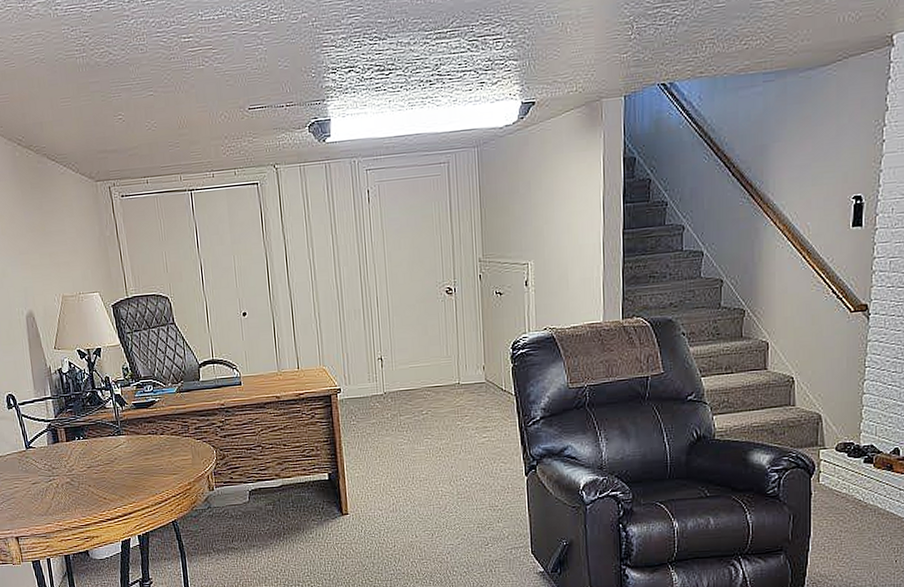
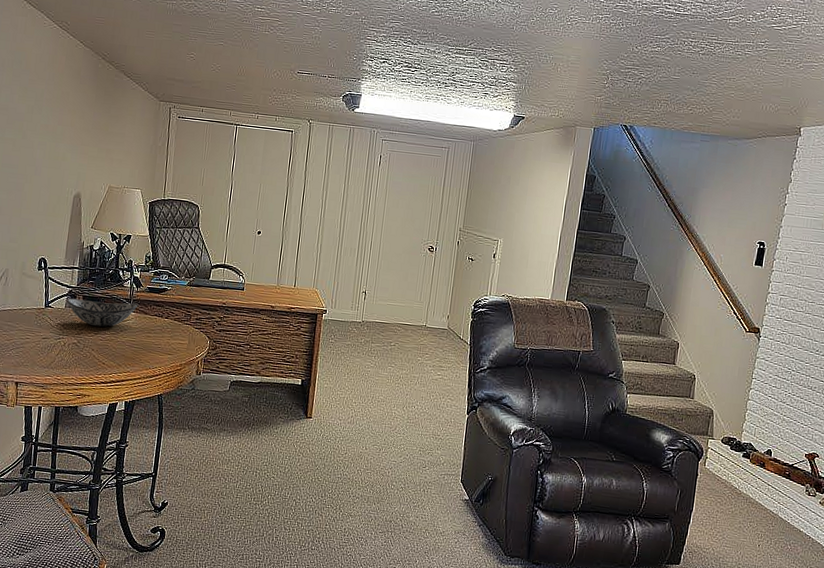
decorative bowl: none [47,425,127,459] -> present [66,298,137,327]

